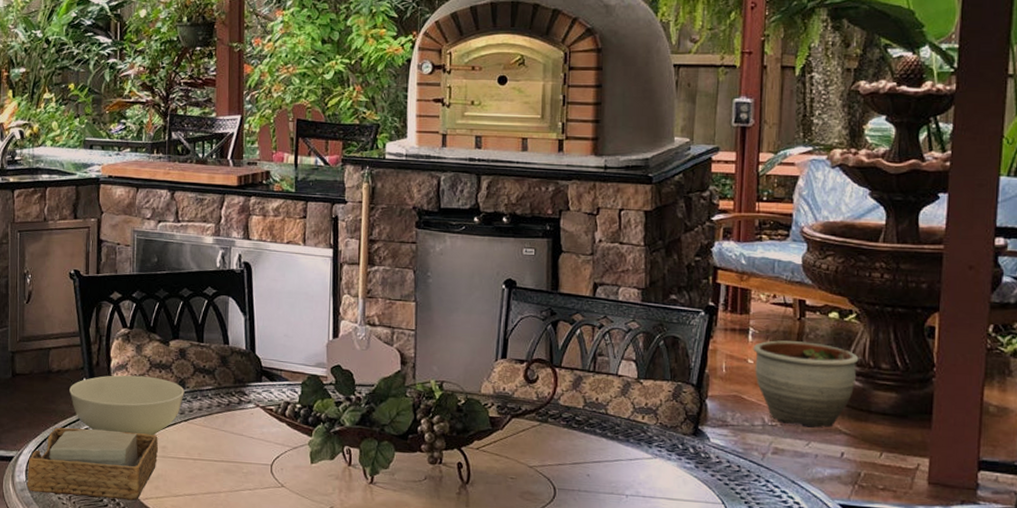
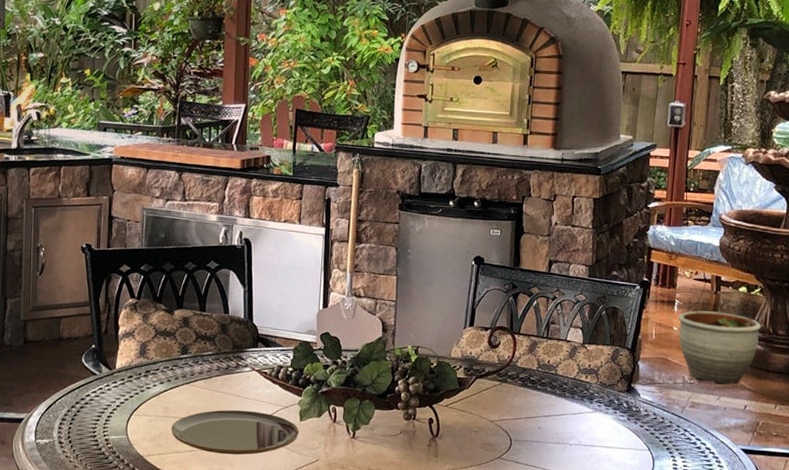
napkin holder: present [26,427,158,501] -> none [35,391,161,458]
bowl: present [69,375,185,436] -> none [79,341,187,397]
plate: none [170,450,310,500] -> present [171,409,299,455]

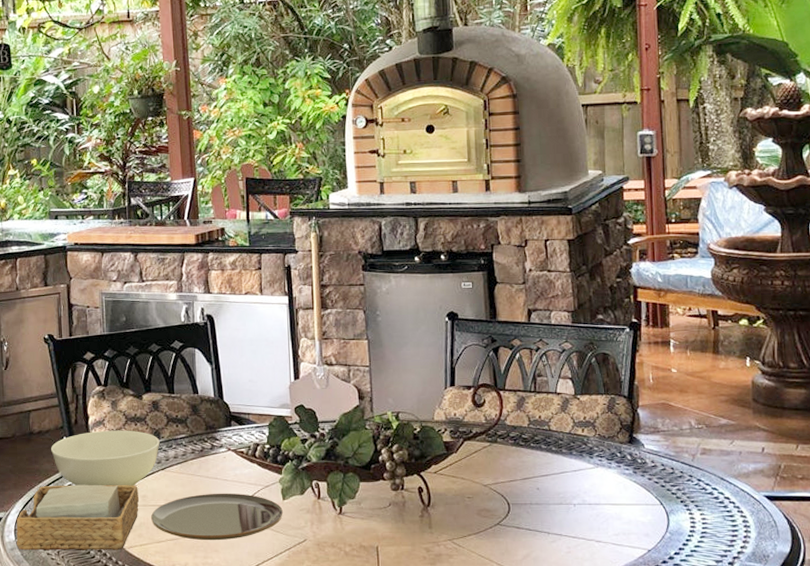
napkin holder: none [35,391,161,458] -> present [16,484,139,551]
bowl: none [79,341,187,397] -> present [51,430,160,486]
planter pot: present [677,310,762,385] -> none [675,348,770,427]

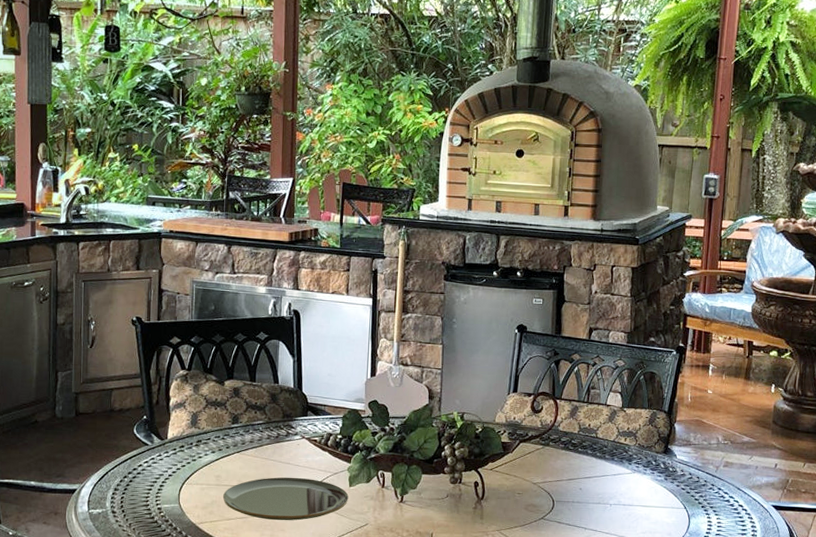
napkin holder: present [16,484,139,551] -> none [88,461,213,525]
bowl: present [51,430,160,486] -> none [130,412,238,466]

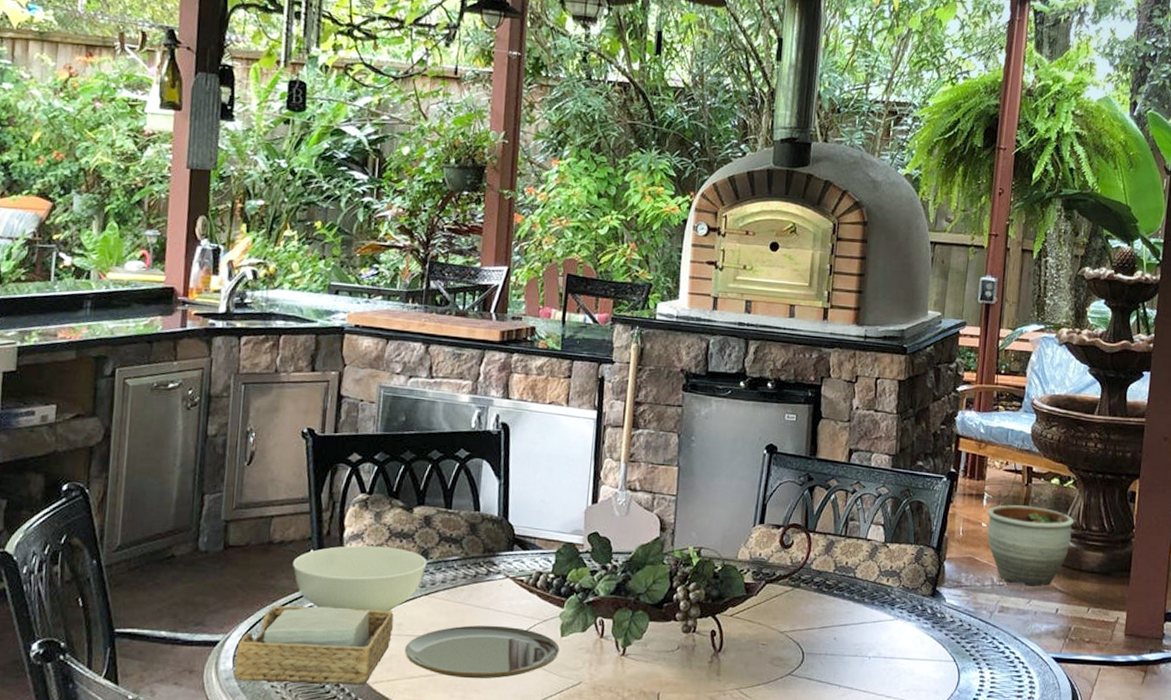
napkin holder: none [88,461,213,525] -> present [233,606,394,685]
bowl: none [130,412,238,466] -> present [293,545,427,612]
planter pot: none [712,374,791,445] -> present [986,505,1074,586]

